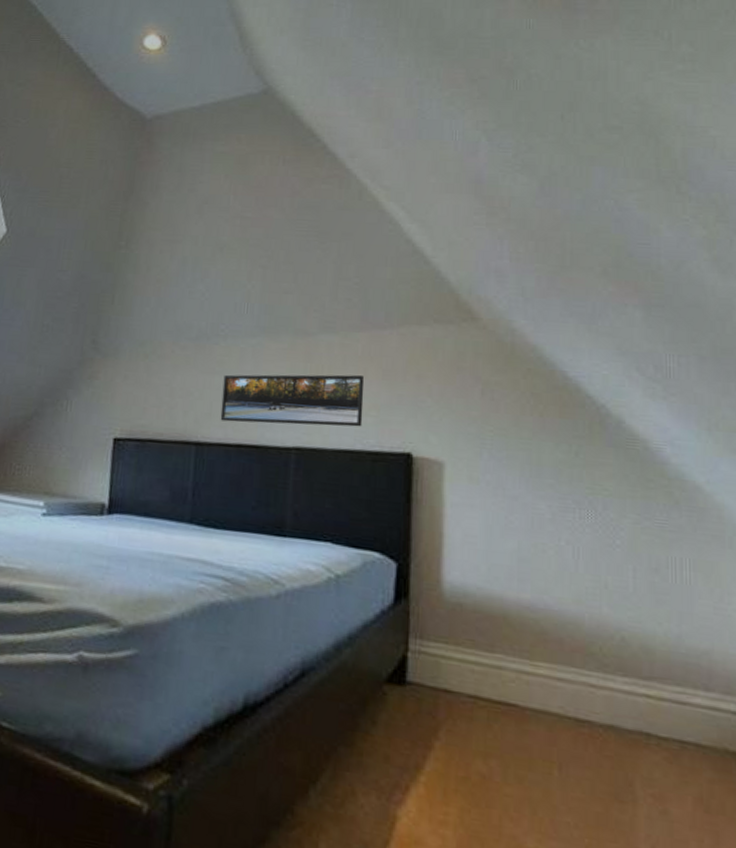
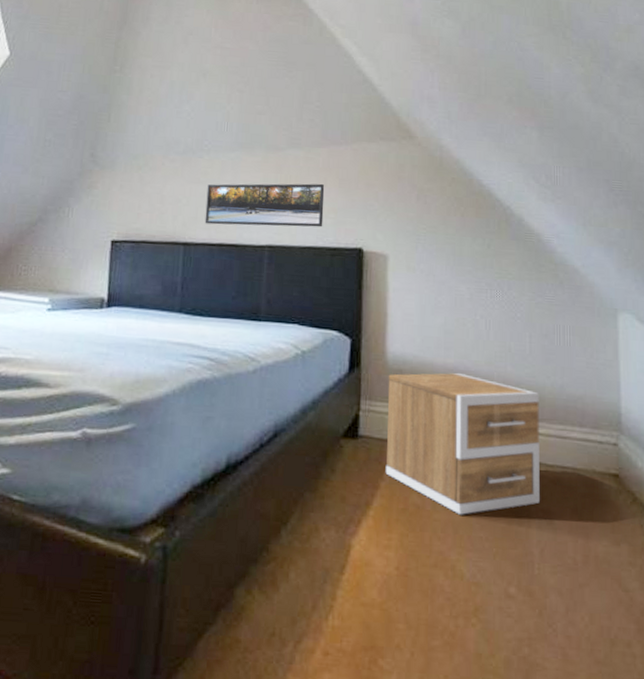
nightstand: none [440,608,649,792] -> present [385,372,540,515]

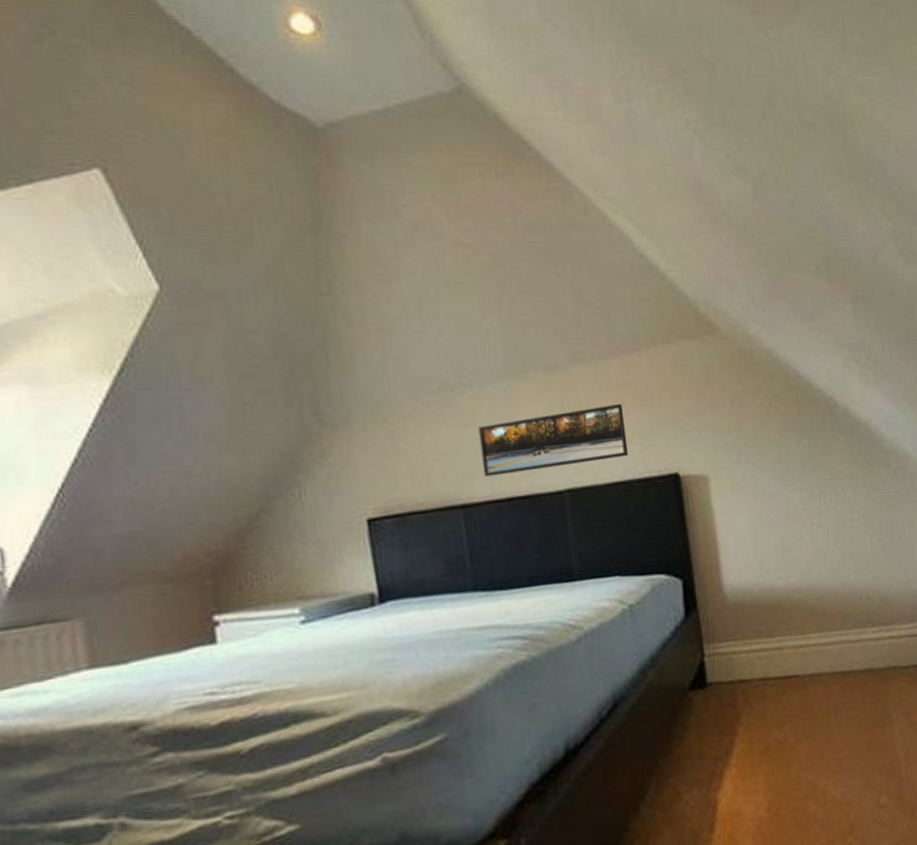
nightstand: present [385,372,540,515] -> none [729,591,899,740]

